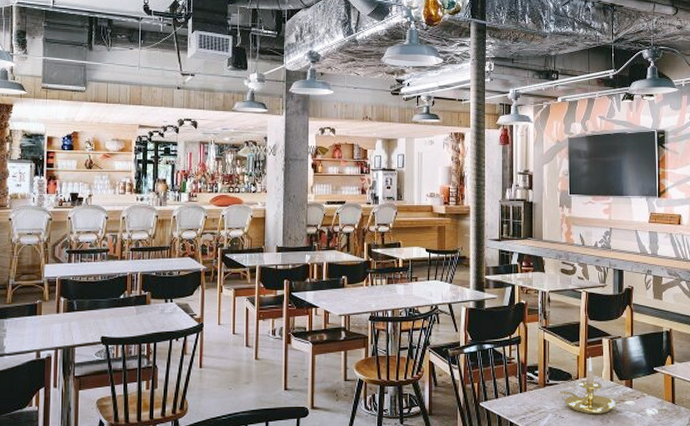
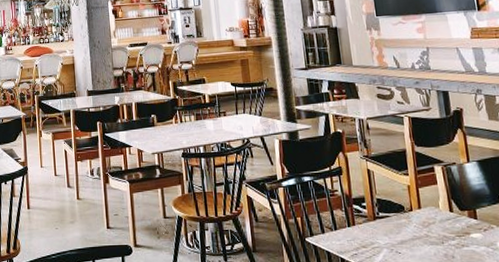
candle holder: present [557,356,616,414] -> none [390,186,460,249]

